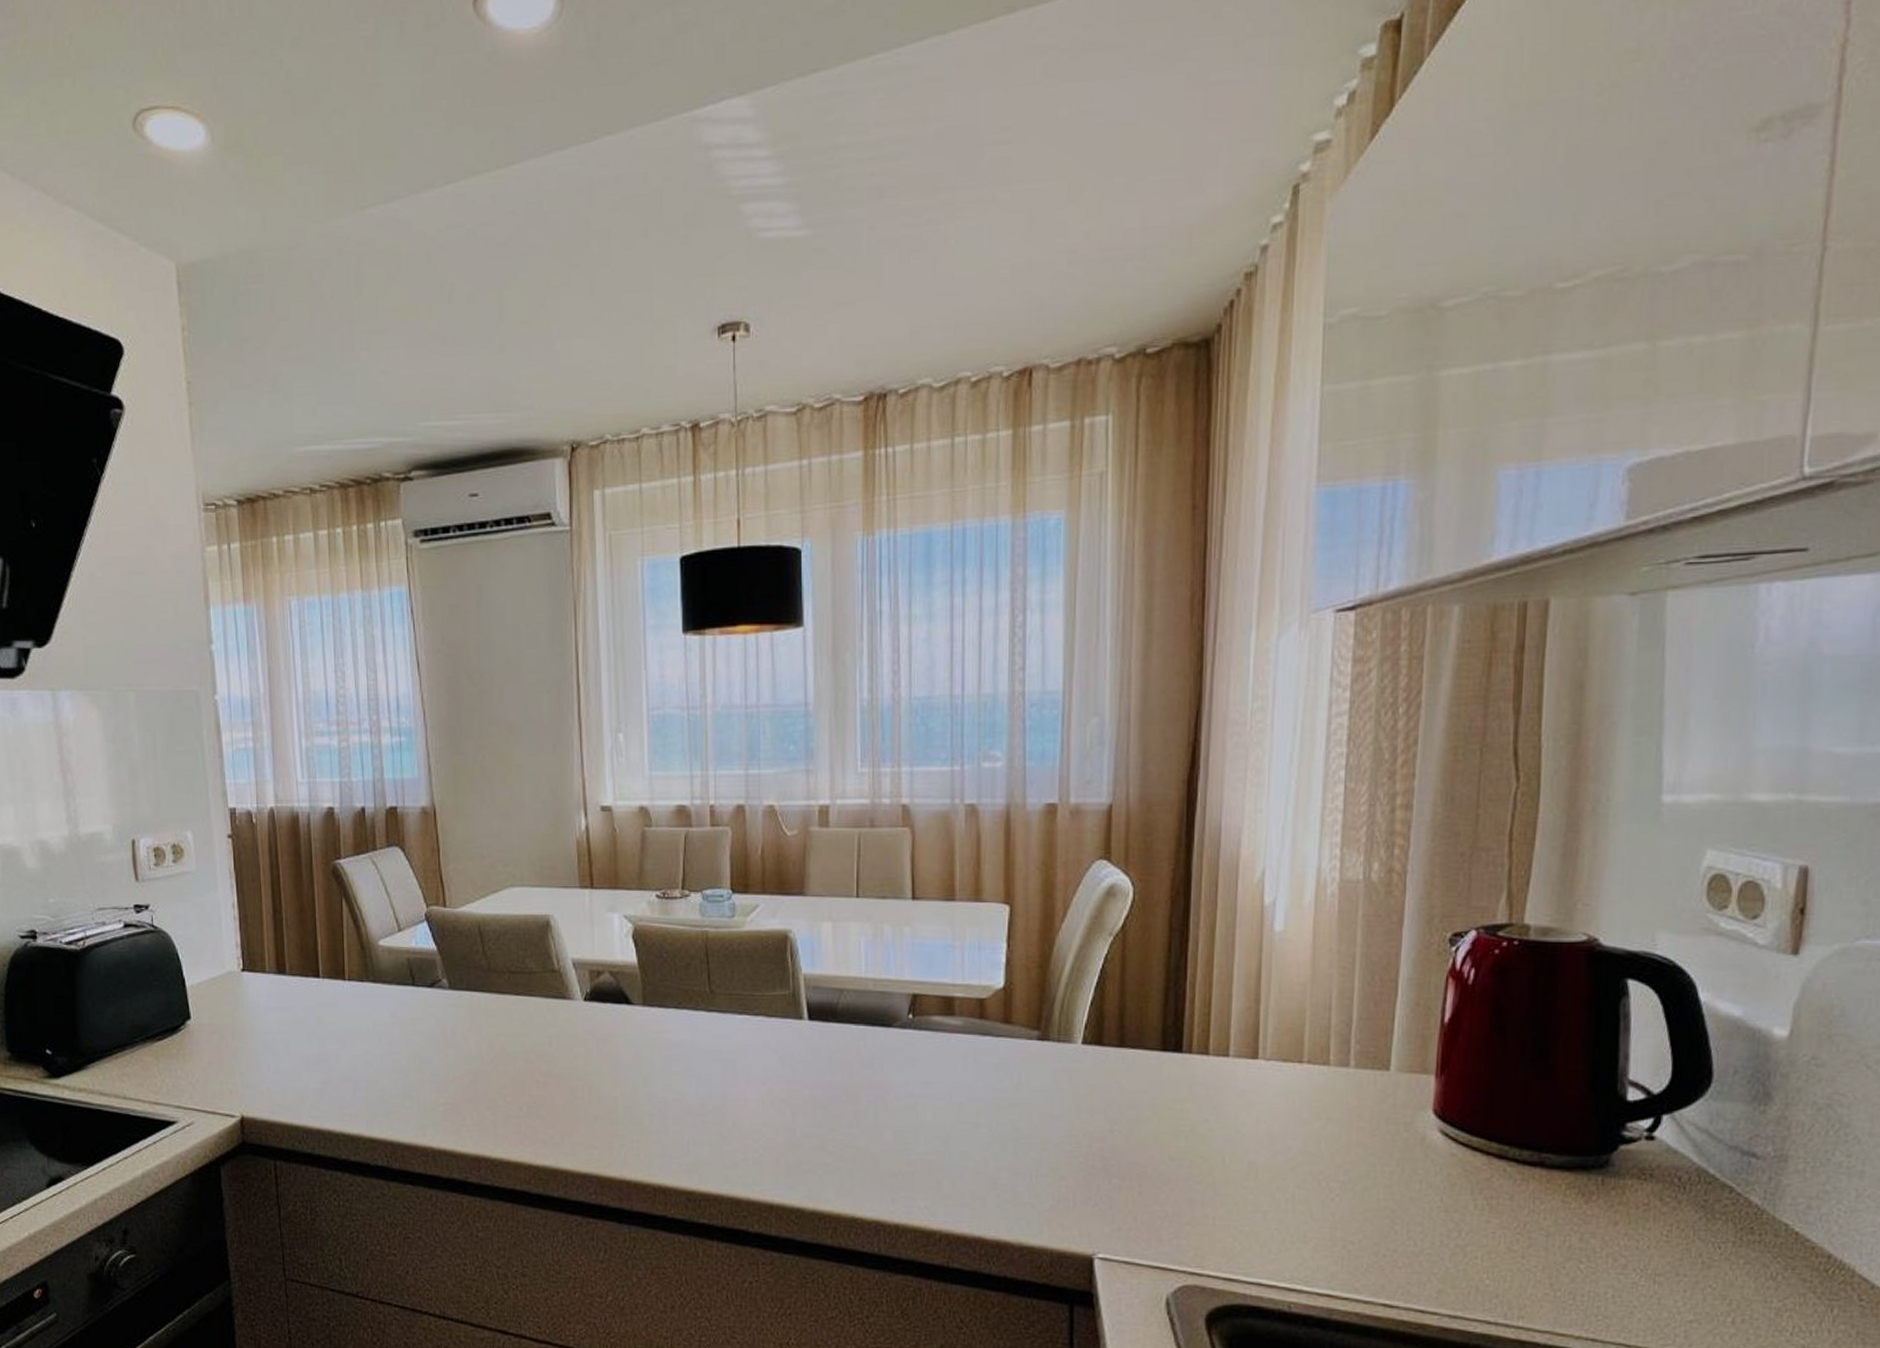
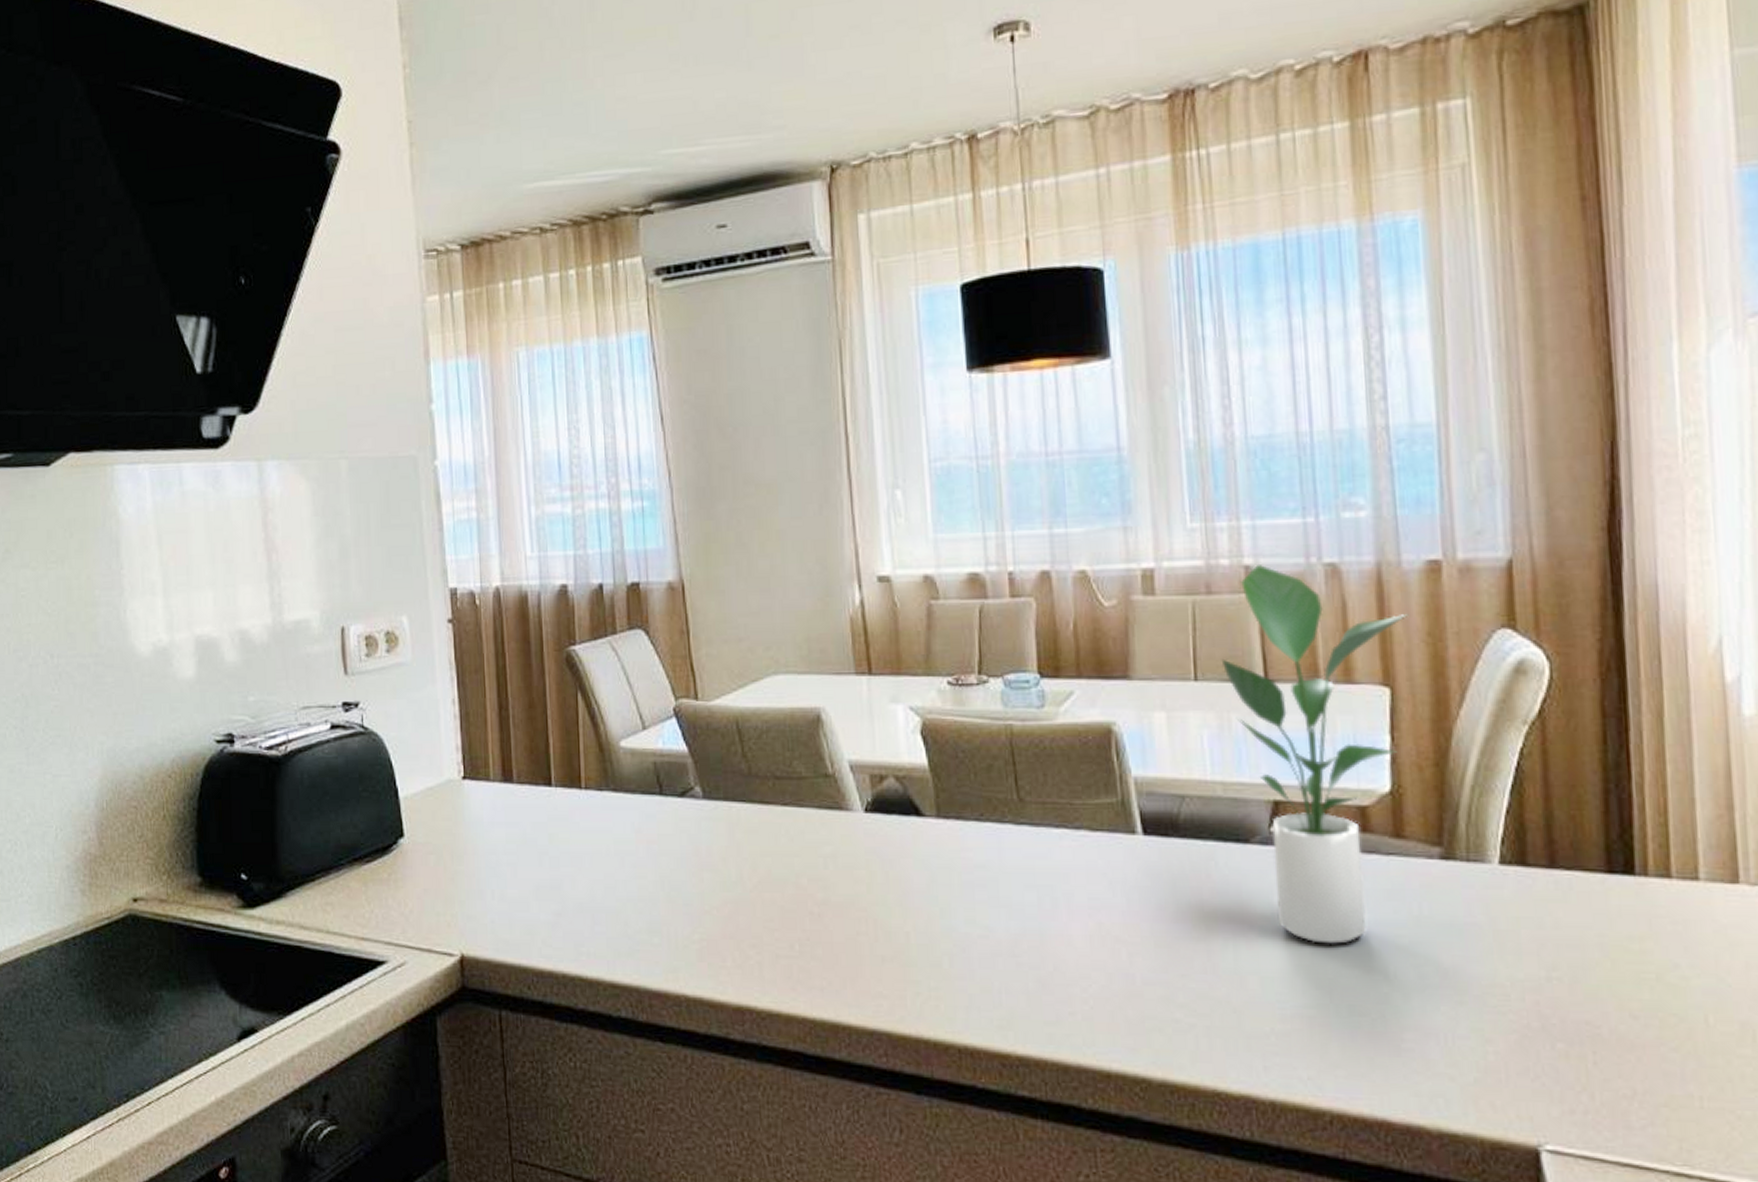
potted plant: none [878,804,1029,1105] -> present [1221,565,1409,944]

